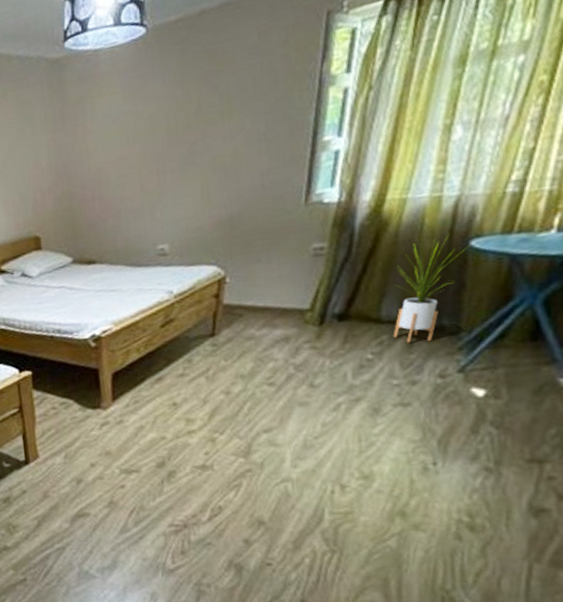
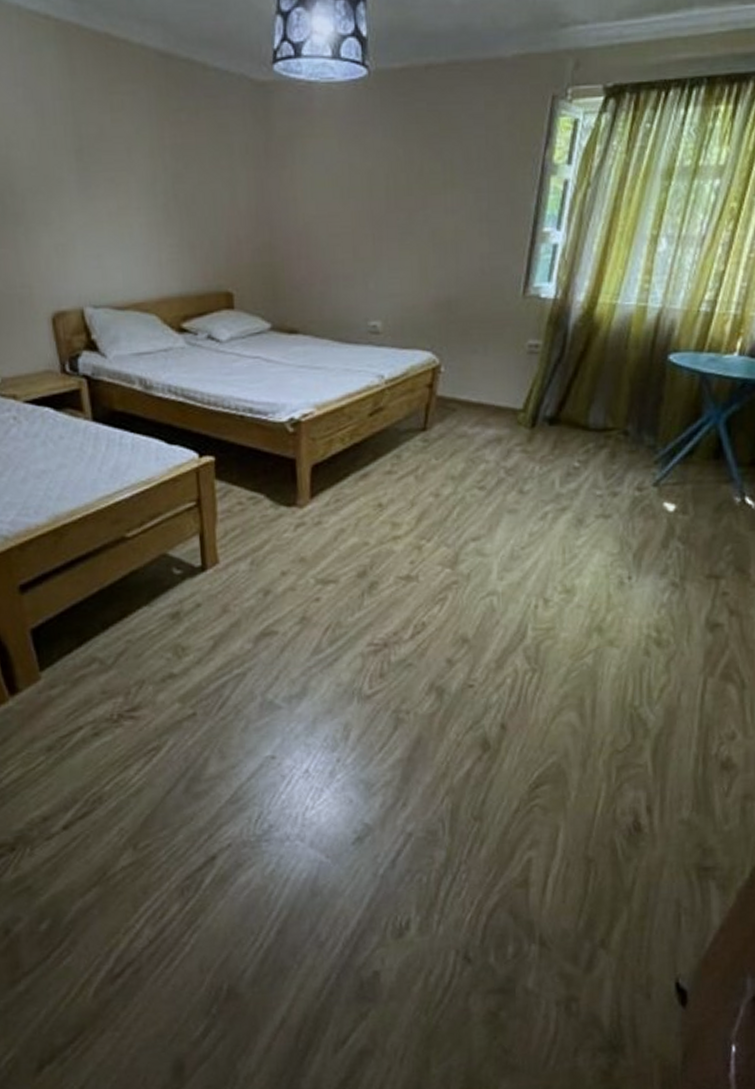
house plant: present [393,234,470,343] -> none [598,345,668,453]

